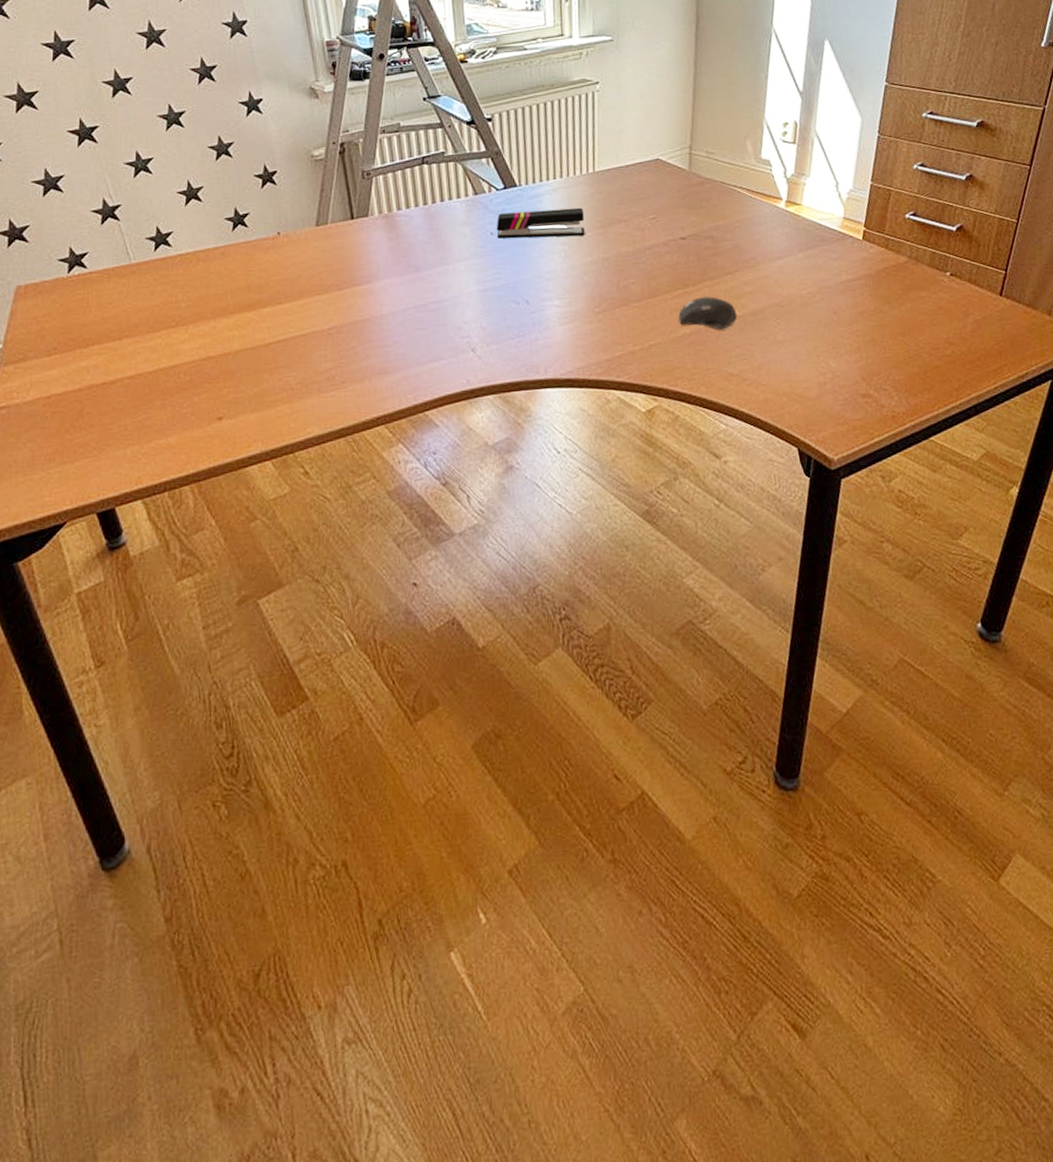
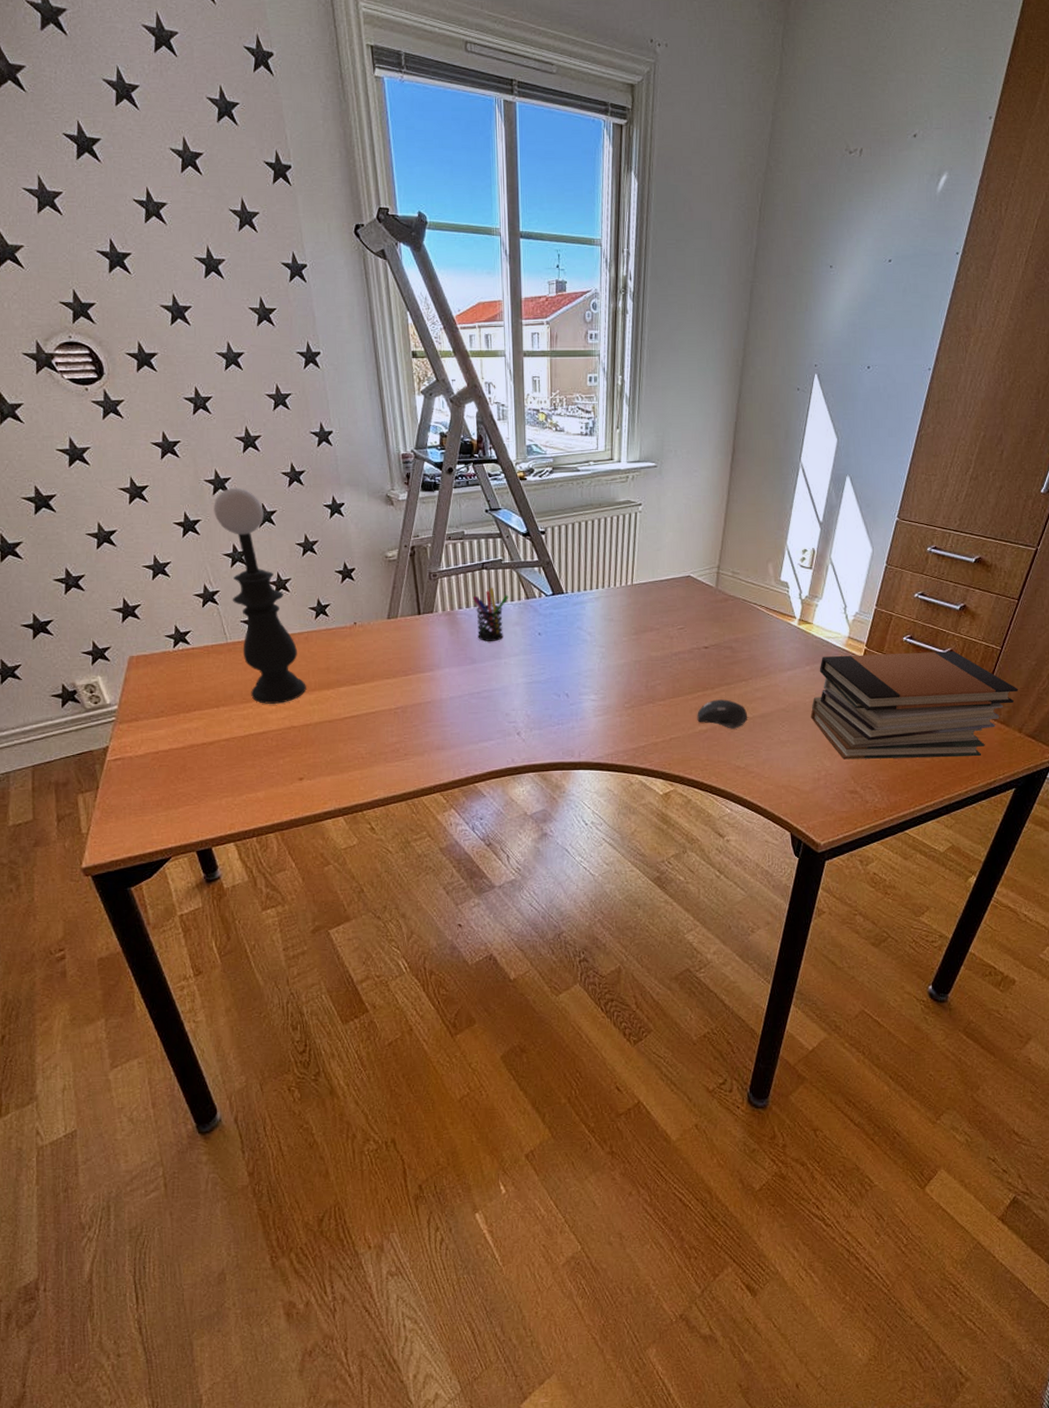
table lamp: none [113,88,224,333] -> present [214,487,306,704]
pen holder: none [414,183,455,246] -> present [473,587,509,642]
stapler: present [496,207,585,239] -> none [543,615,621,641]
book stack: none [808,227,1042,358] -> present [810,651,1019,760]

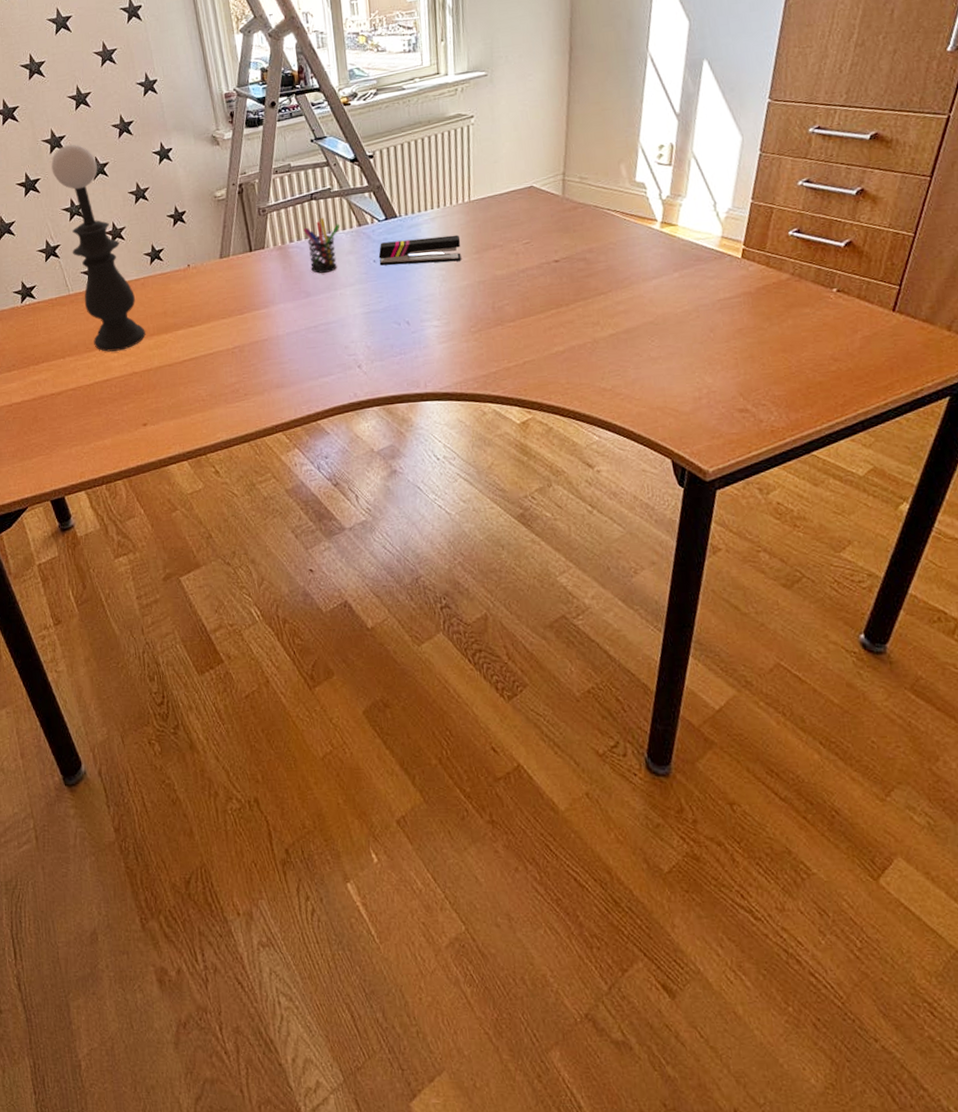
stapler: none [543,615,621,641] -> present [378,234,461,266]
computer mouse: present [697,699,748,729] -> none [552,316,611,348]
book stack: present [810,651,1019,760] -> none [683,242,942,374]

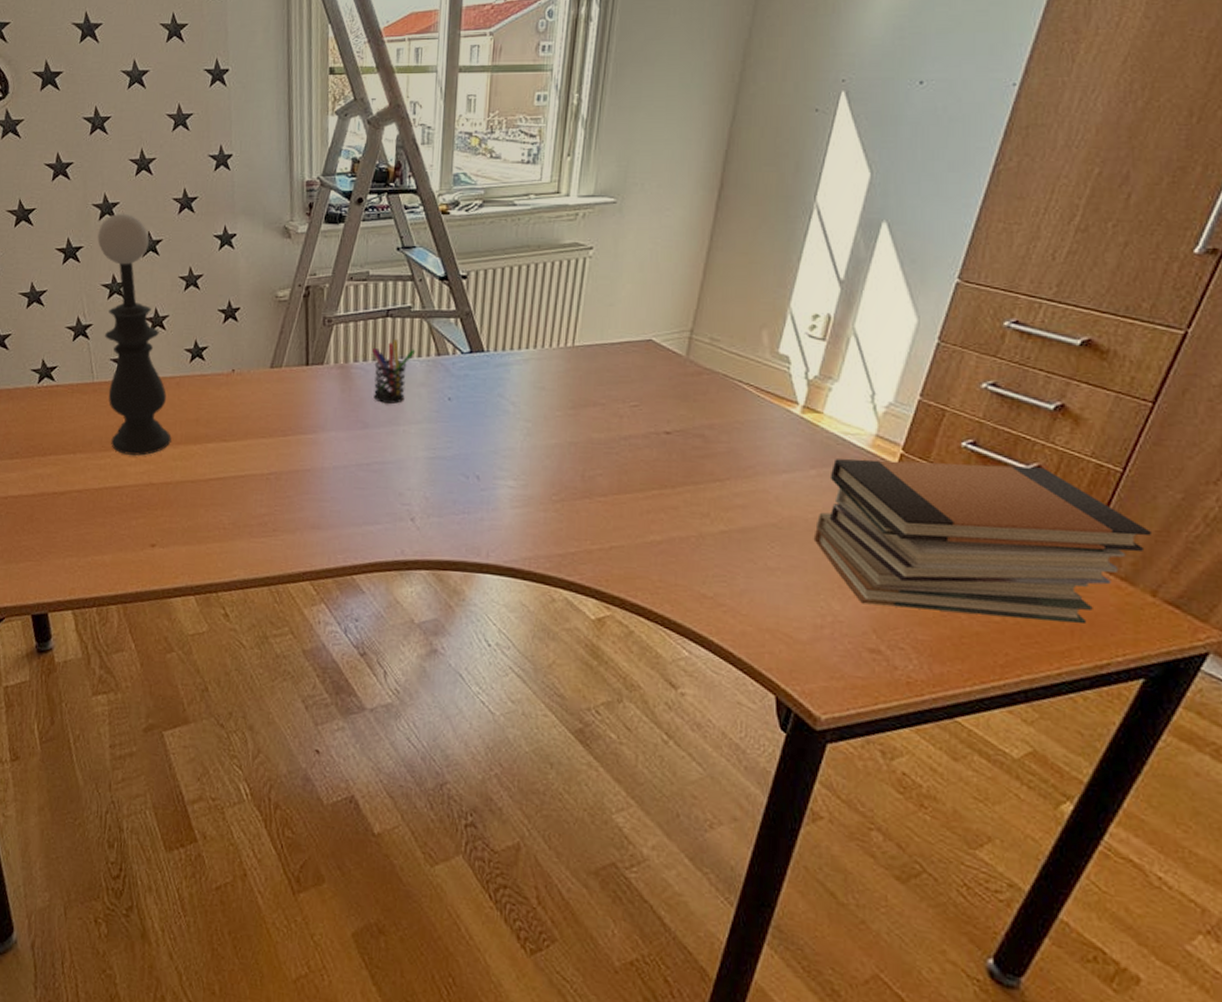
stapler: present [378,234,461,266] -> none [454,379,556,415]
book stack: none [683,242,942,374] -> present [813,459,1153,623]

